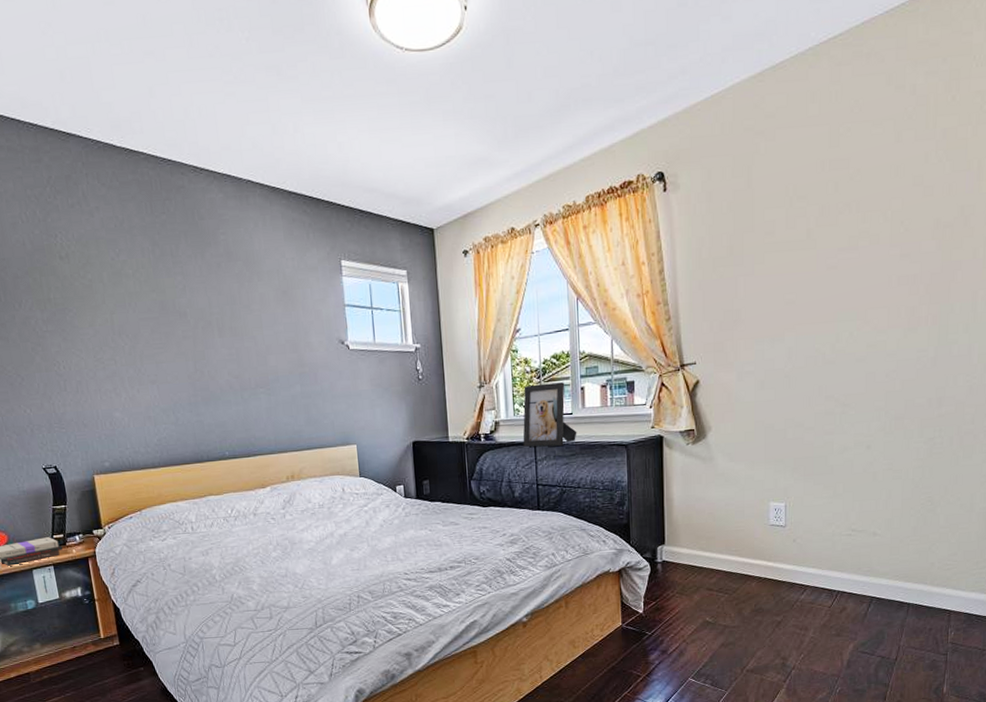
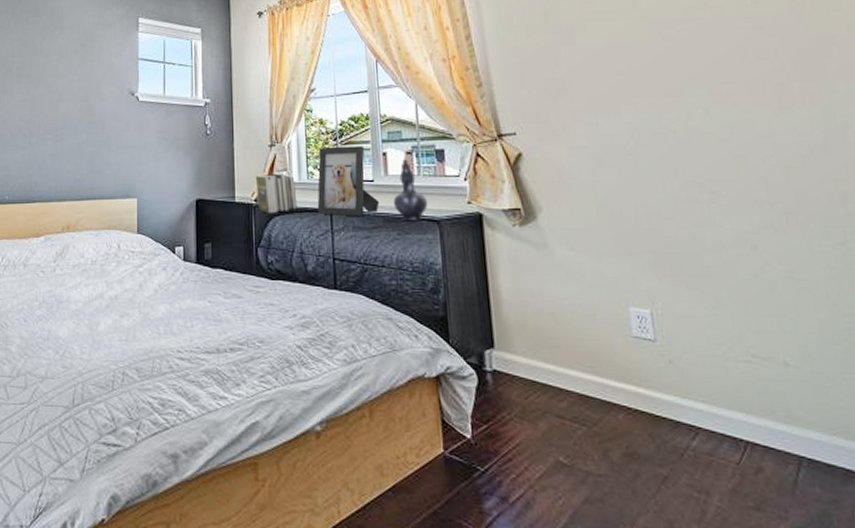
books: none [466,412,506,449] -> present [255,173,298,213]
decorative vase: none [589,391,618,446] -> present [394,158,428,220]

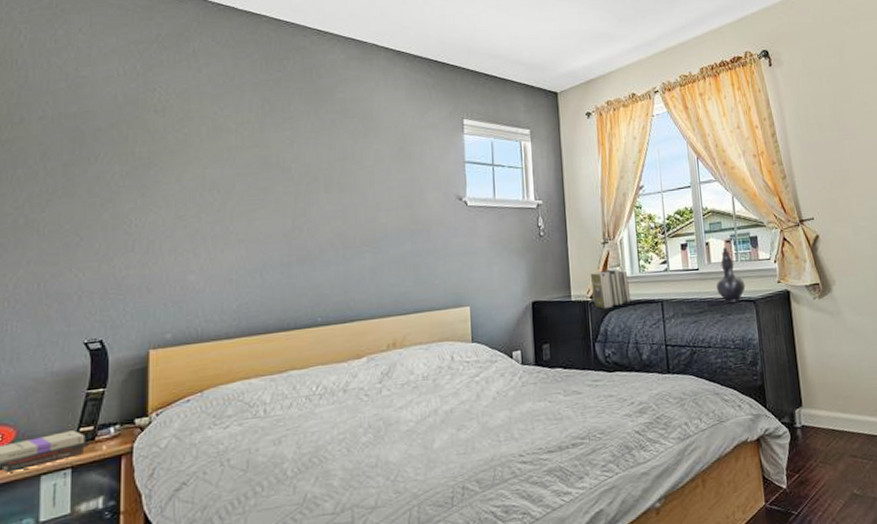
picture frame: present [317,146,380,217] -> none [648,238,705,305]

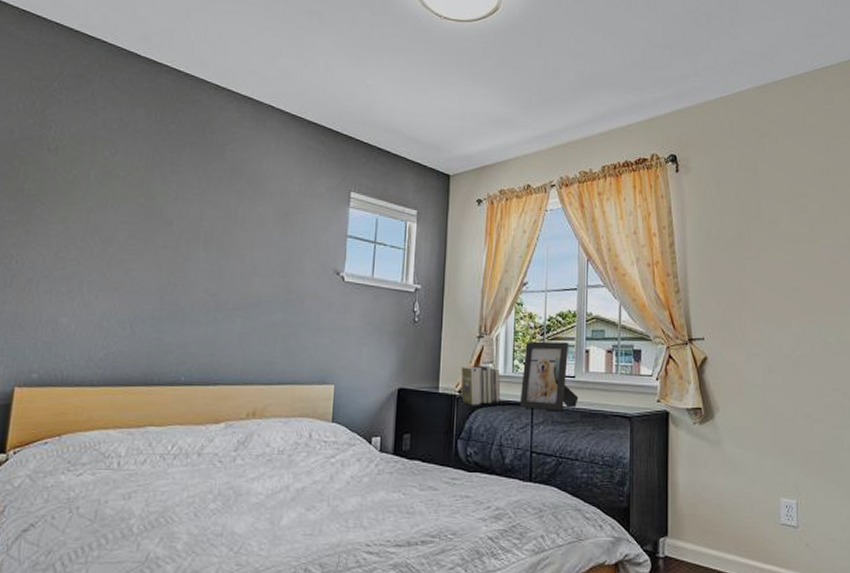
picture frame: none [648,238,705,305] -> present [519,341,579,412]
decorative vase: present [716,246,746,303] -> none [592,356,622,416]

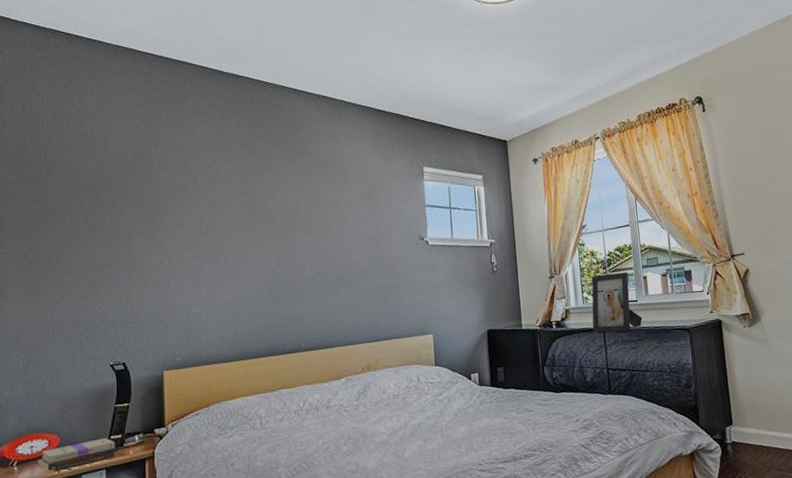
books: present [461,365,501,405] -> none [538,301,576,336]

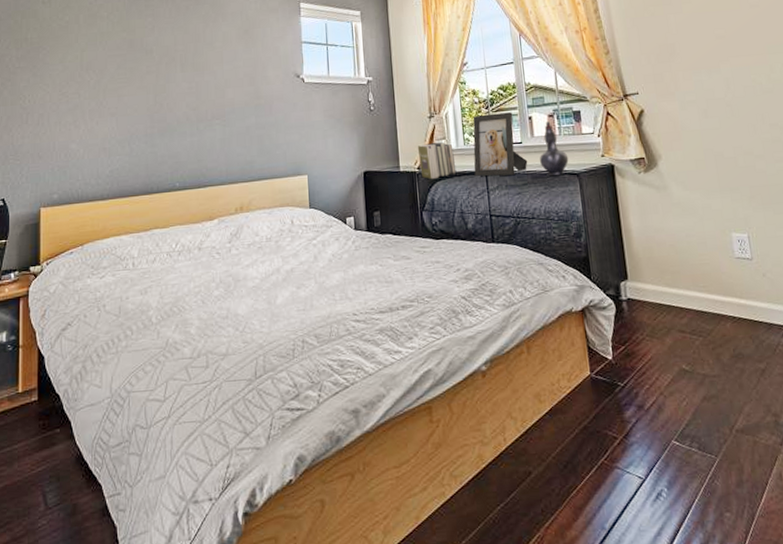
books: none [538,301,576,336] -> present [417,142,457,179]
decorative vase: none [653,279,680,331] -> present [540,120,569,175]

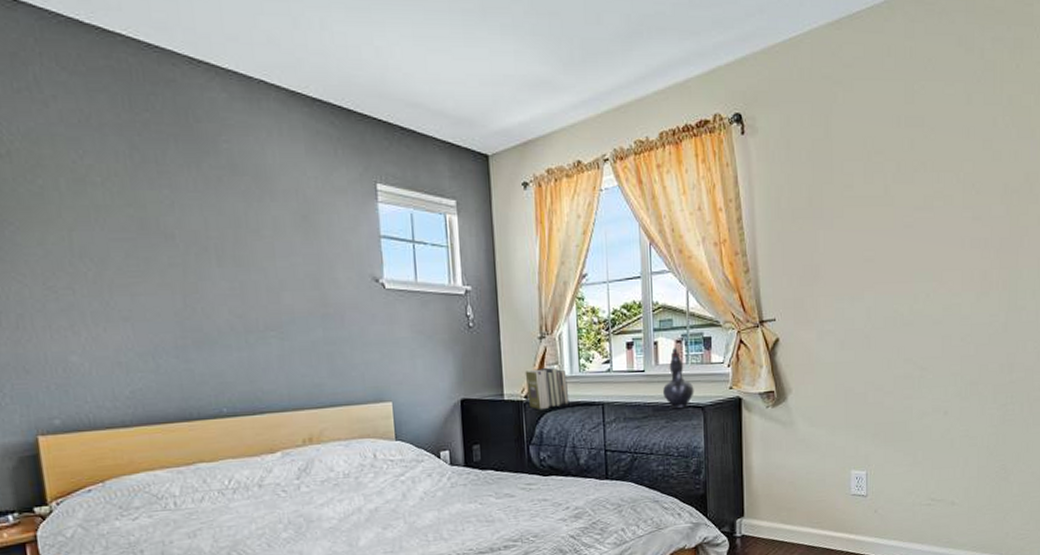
picture frame: present [473,112,528,177] -> none [589,335,650,408]

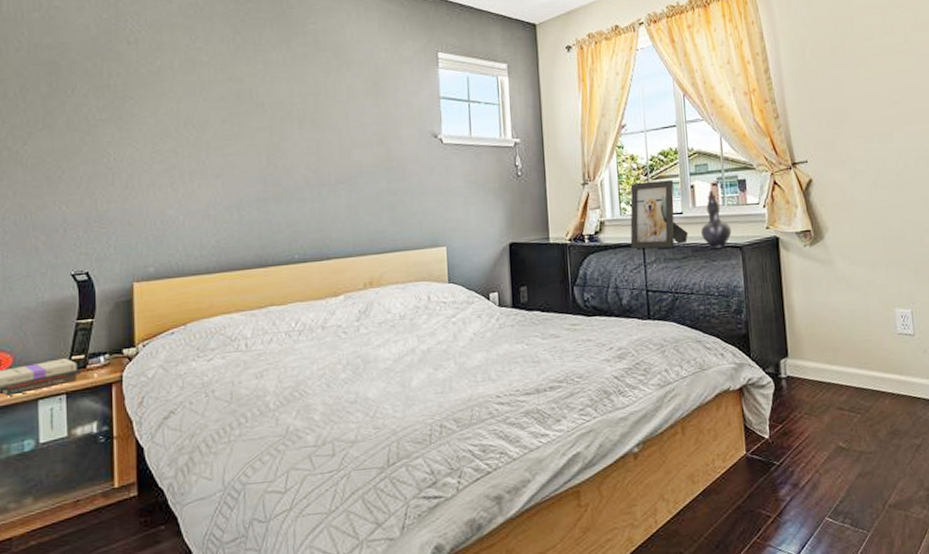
books: present [525,367,570,409] -> none [569,211,612,252]
picture frame: none [589,335,650,408] -> present [630,180,688,249]

